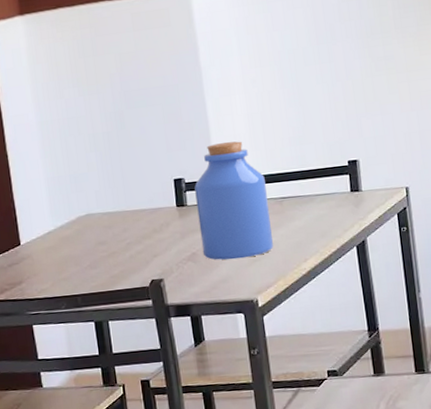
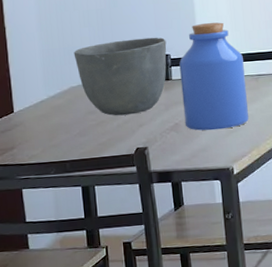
bowl: none [80,160,181,246] -> present [73,37,167,116]

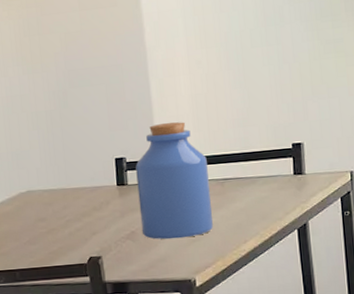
bowl: present [73,37,167,116] -> none [22,139,122,224]

